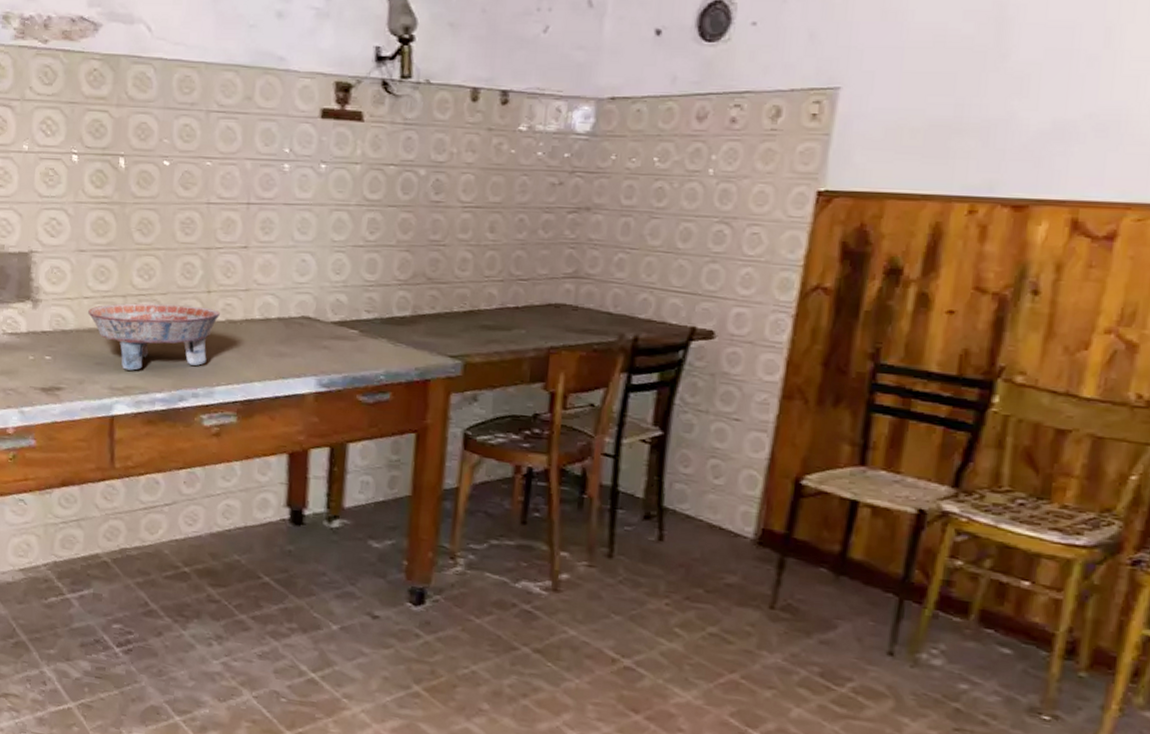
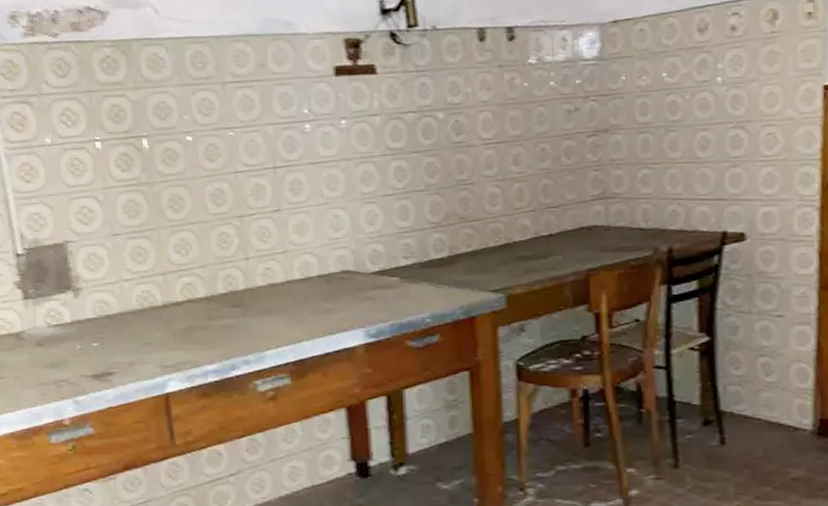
ceramic bowl: present [88,303,220,371] -> none [130,274,261,346]

